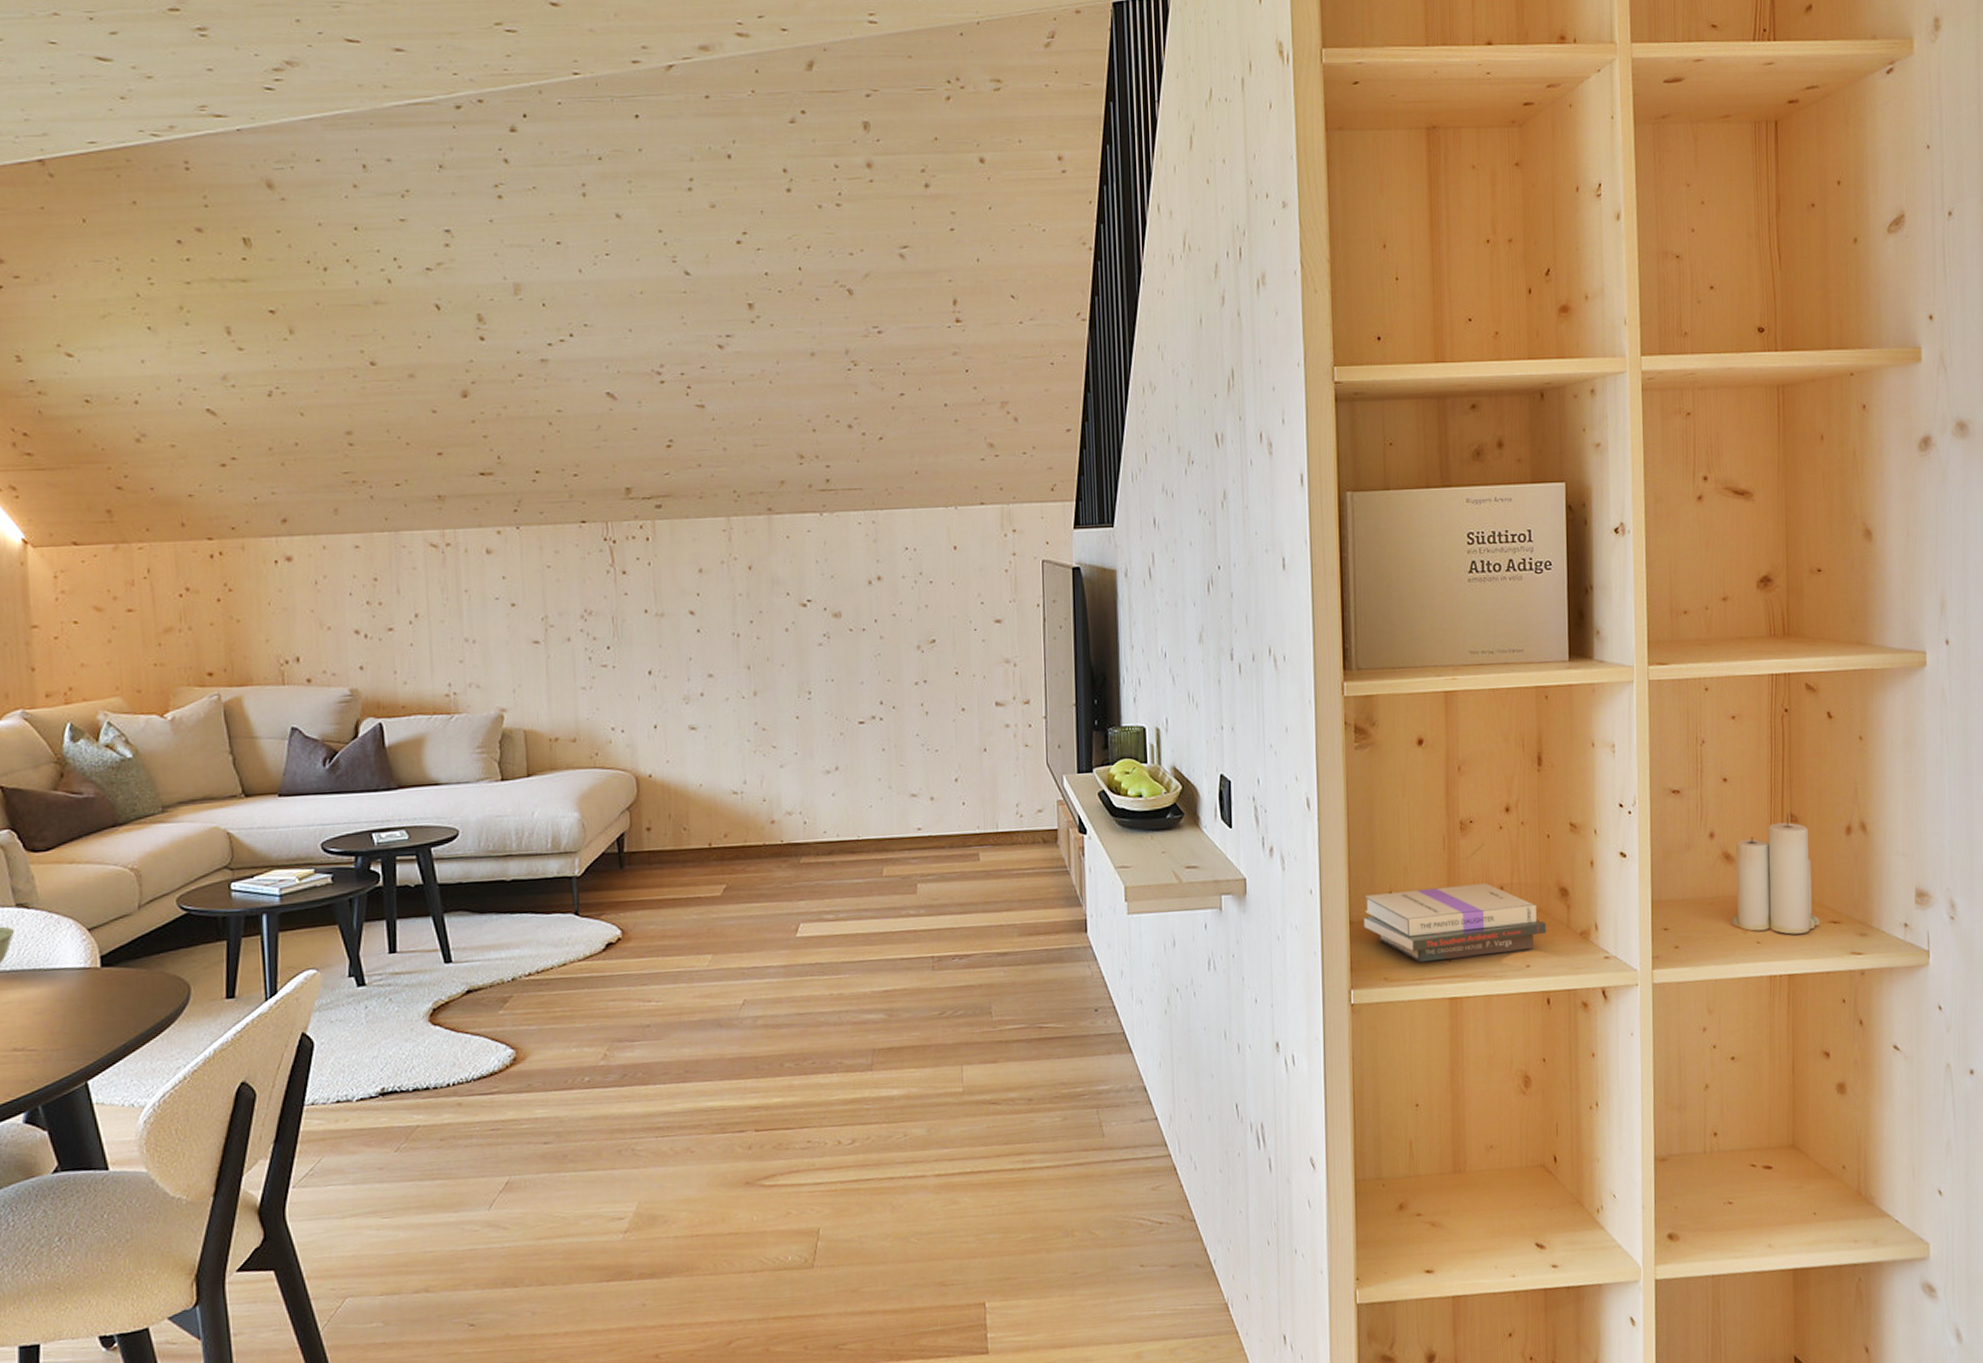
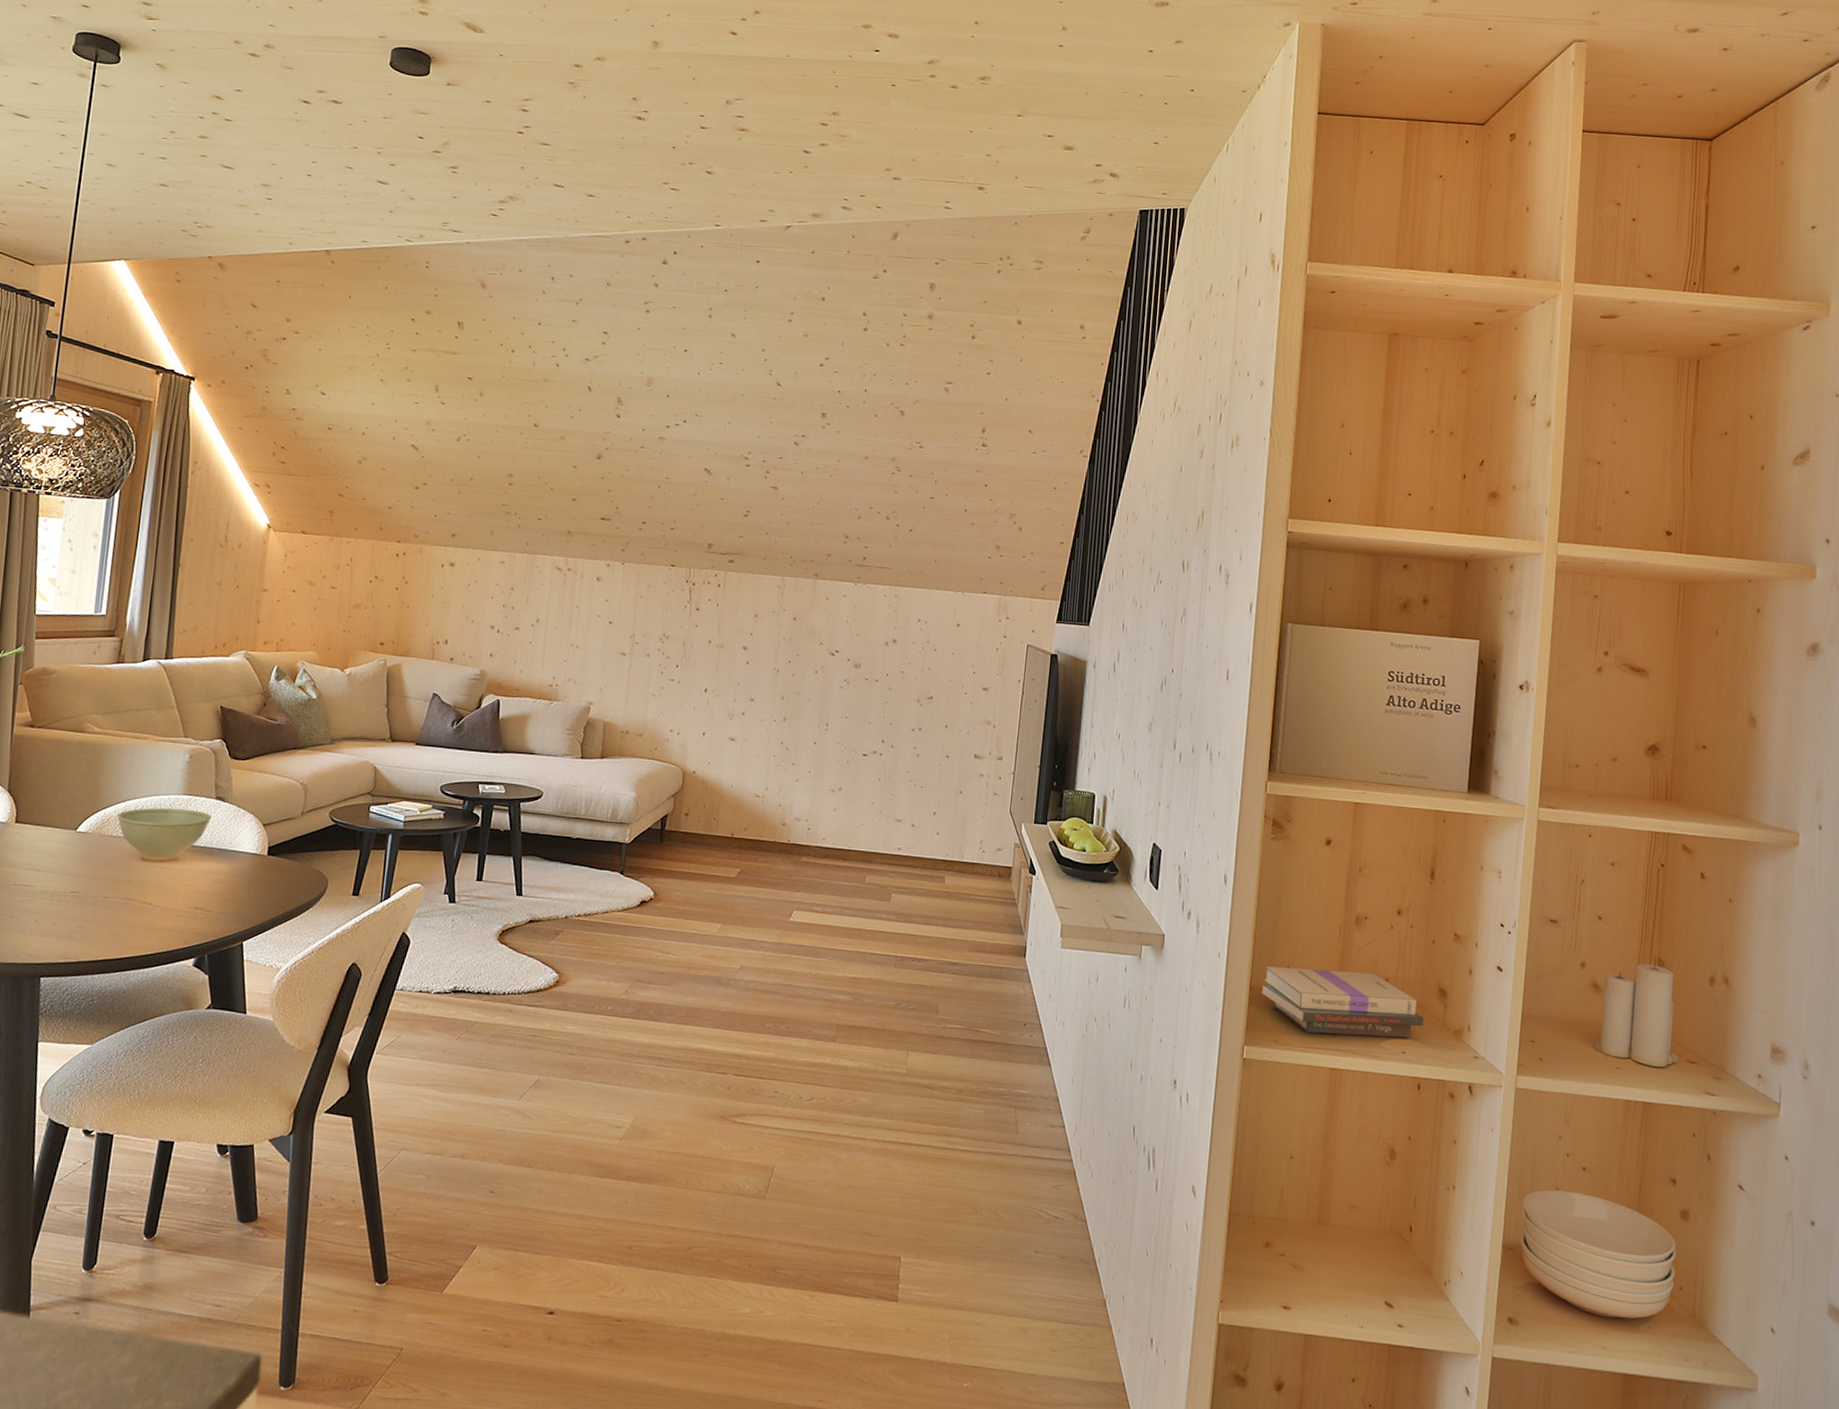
bowl: none [1671,1084,1837,1213] -> present [1520,1189,1677,1319]

